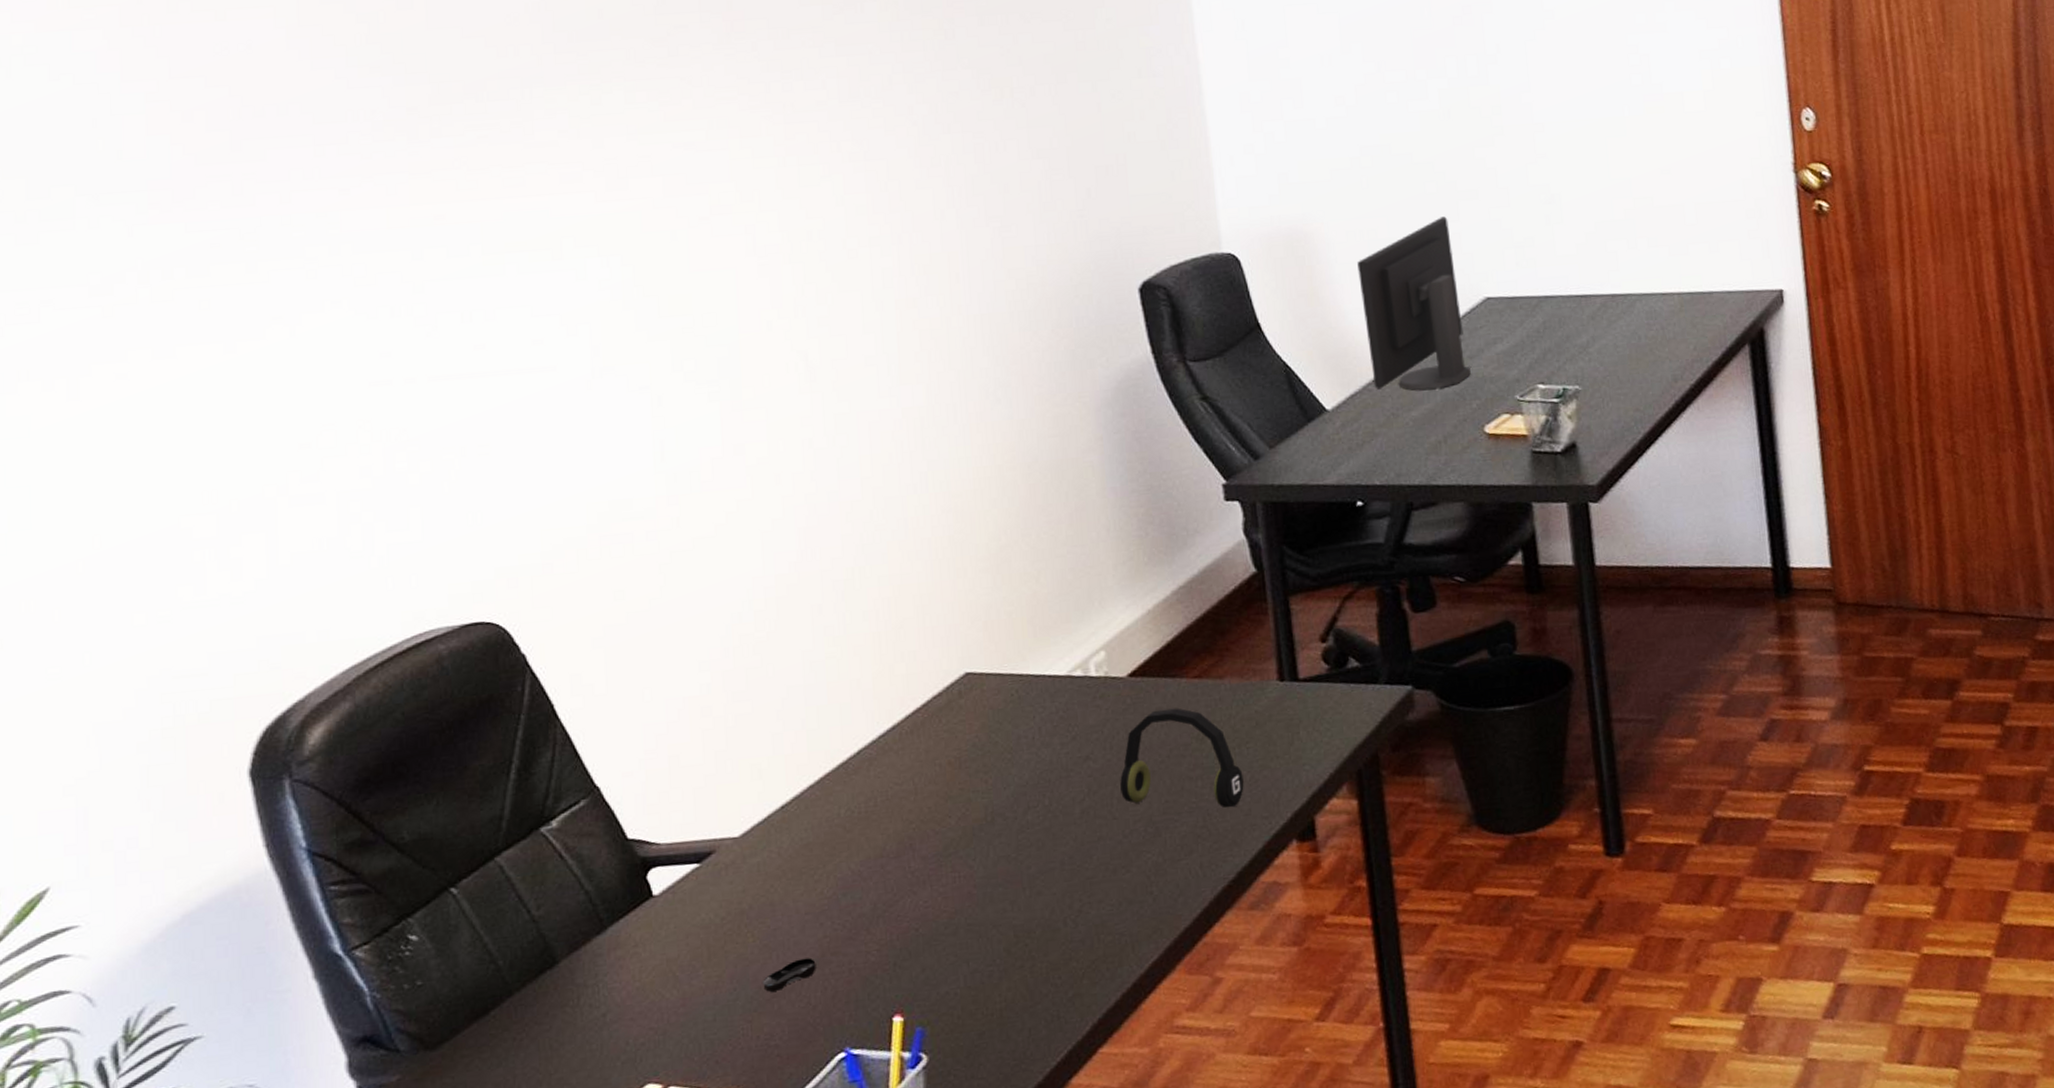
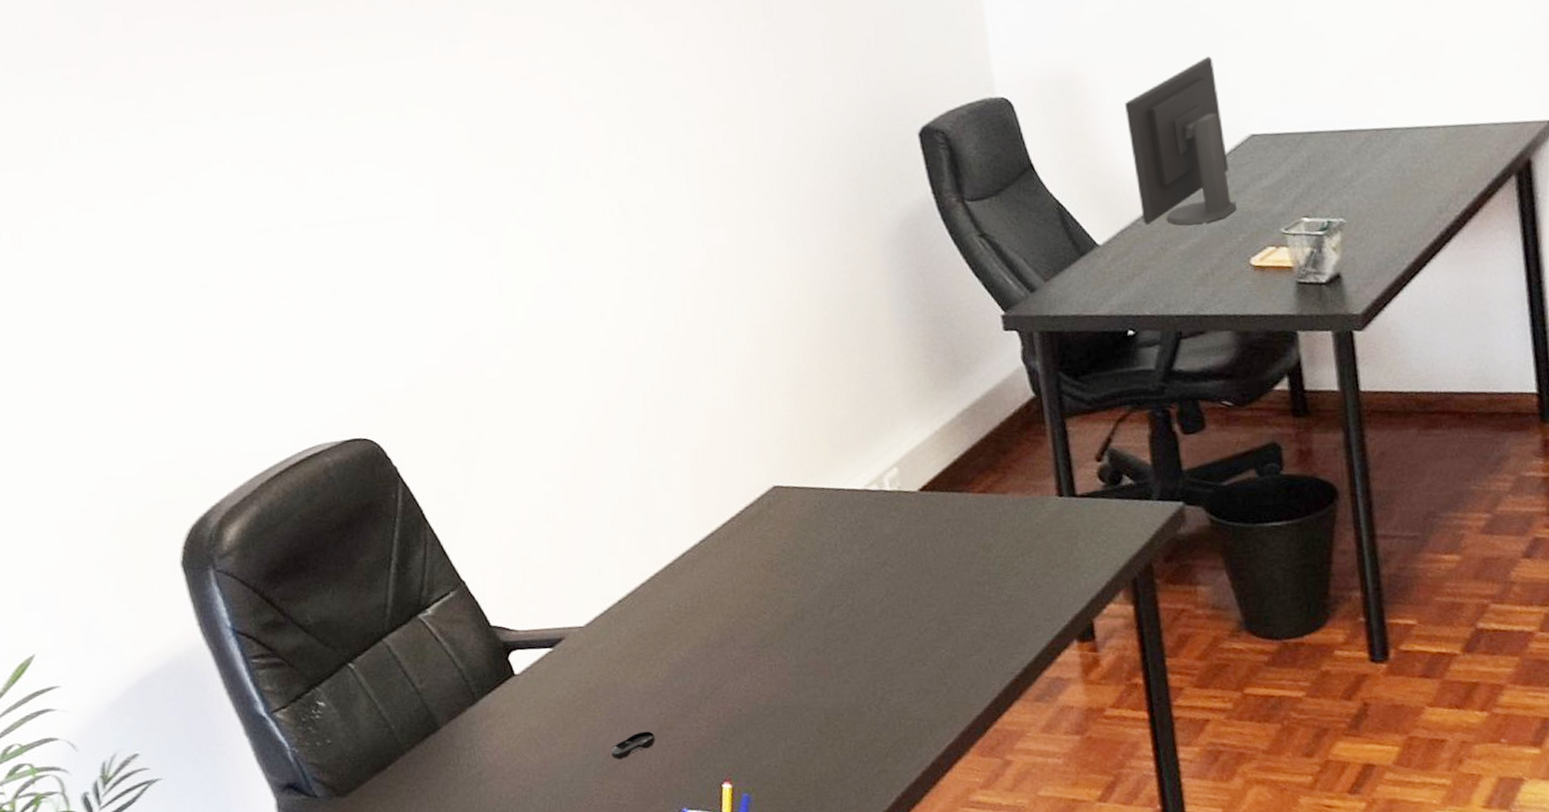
headphones: present [1120,707,1244,807] -> none [914,519,1028,610]

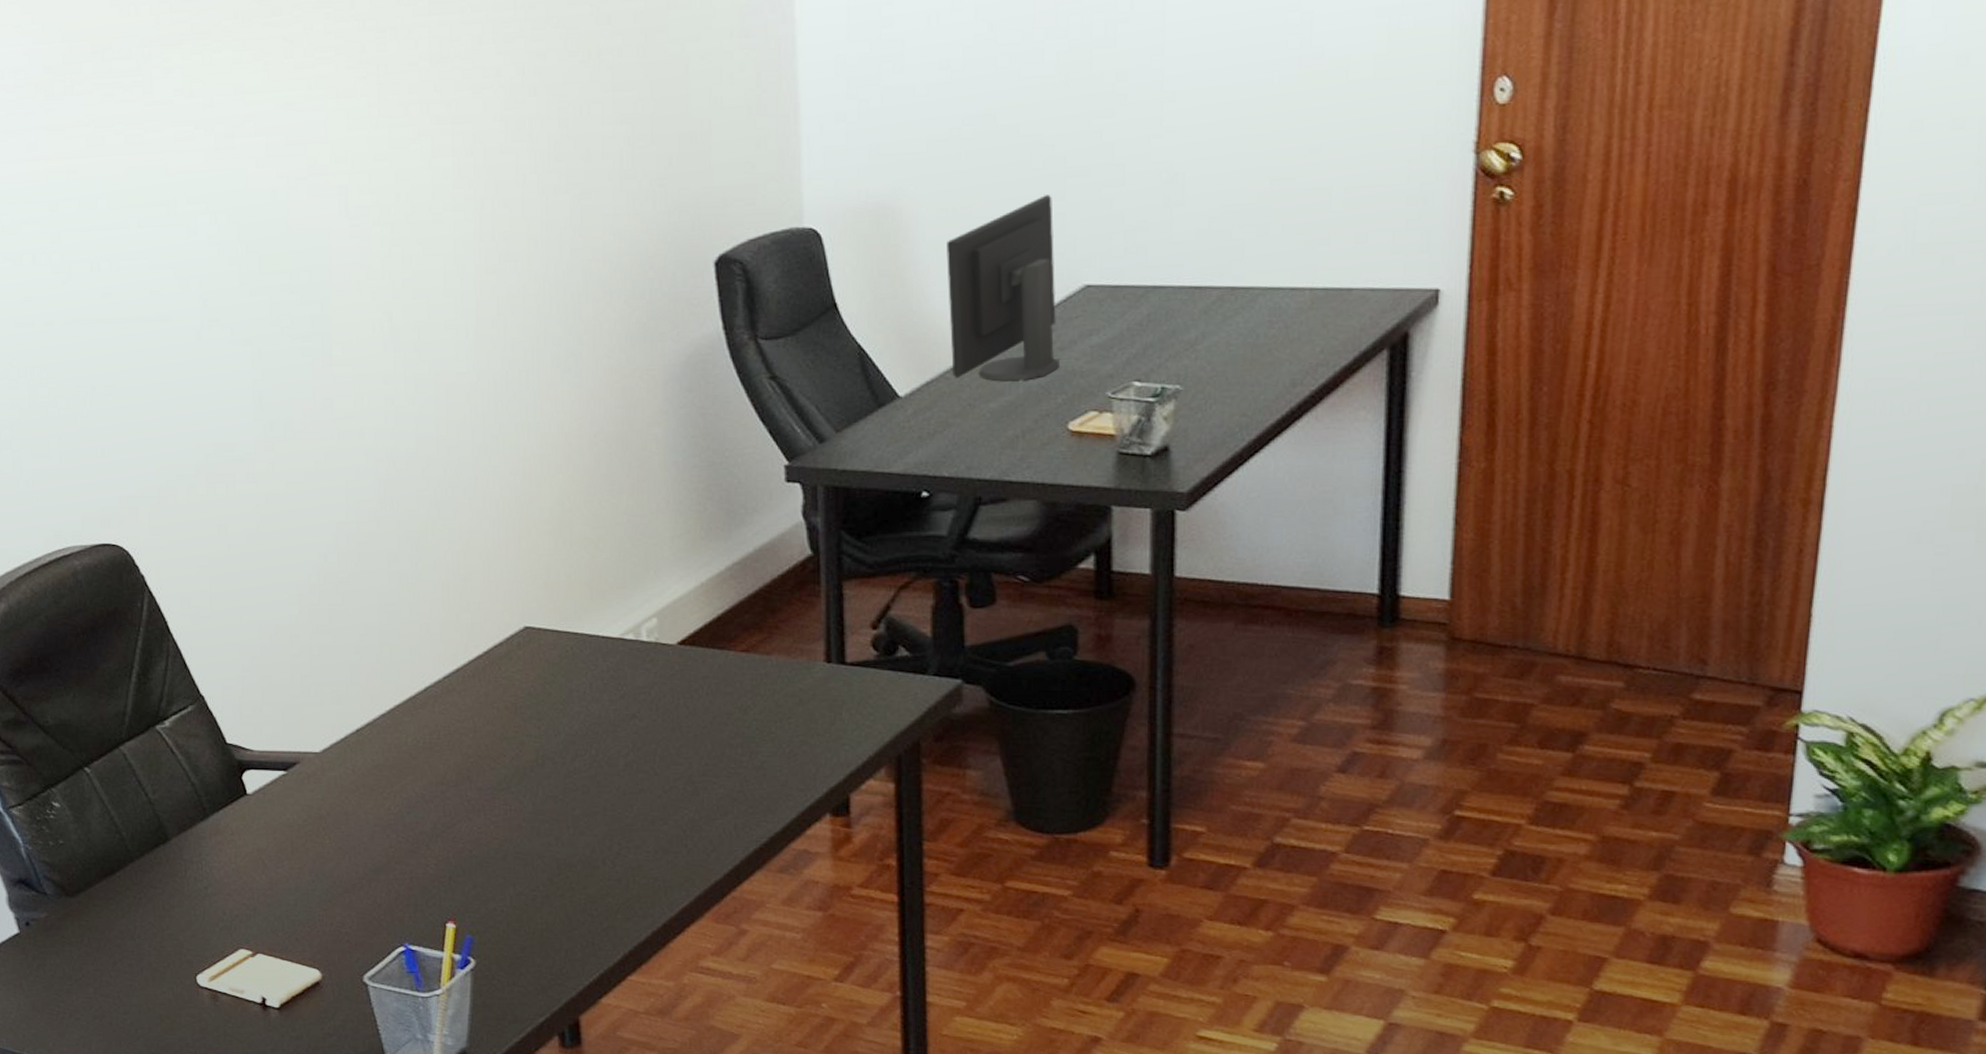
computer mouse: present [610,731,655,759] -> none [337,863,382,887]

